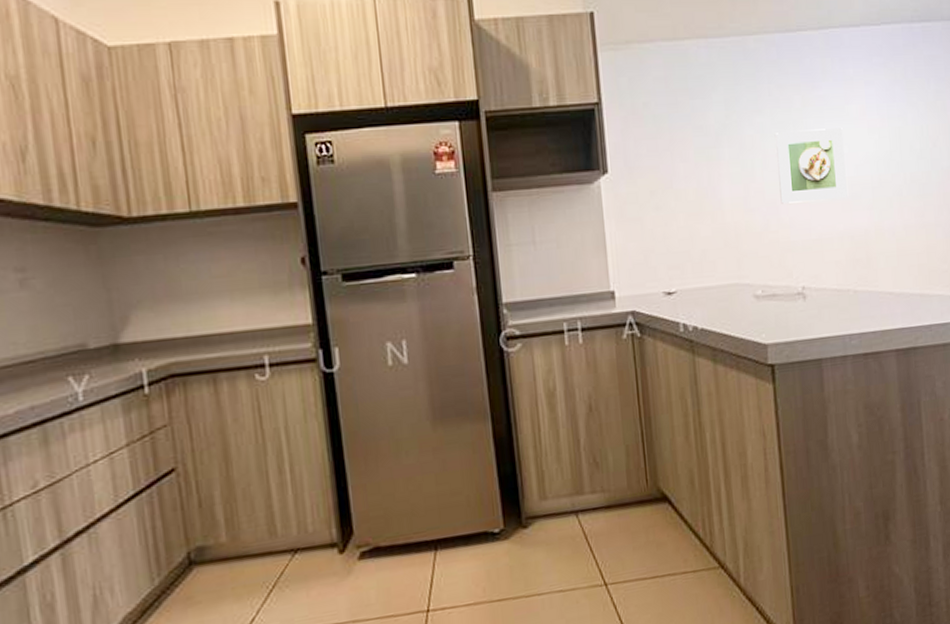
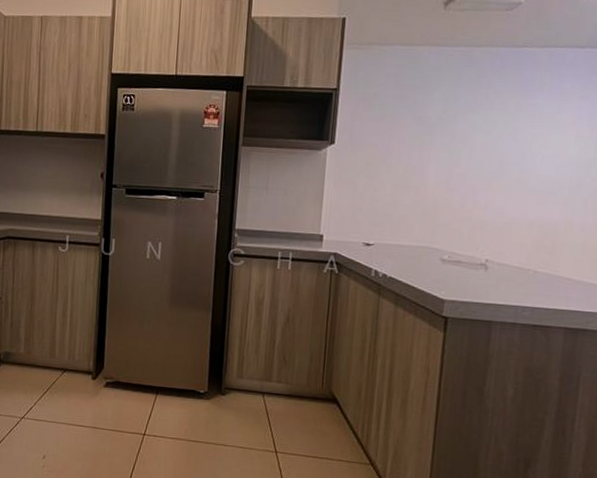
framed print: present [774,128,849,204] -> none [479,130,550,192]

